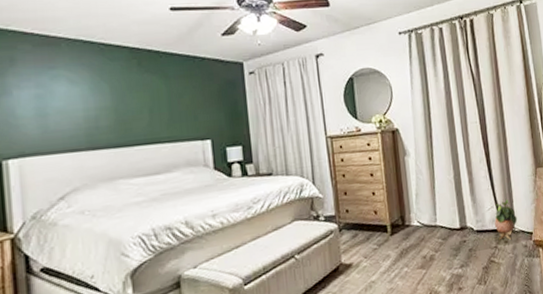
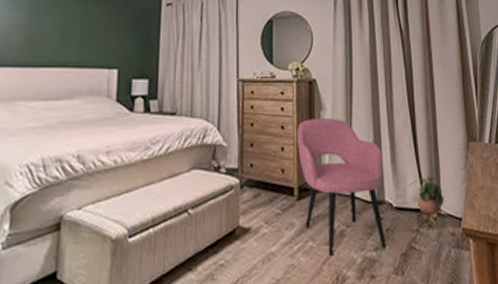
armchair: none [385,161,471,278] -> present [296,118,387,257]

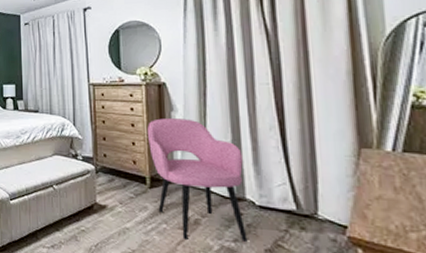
potted plant: present [417,175,445,224] -> none [287,179,324,227]

